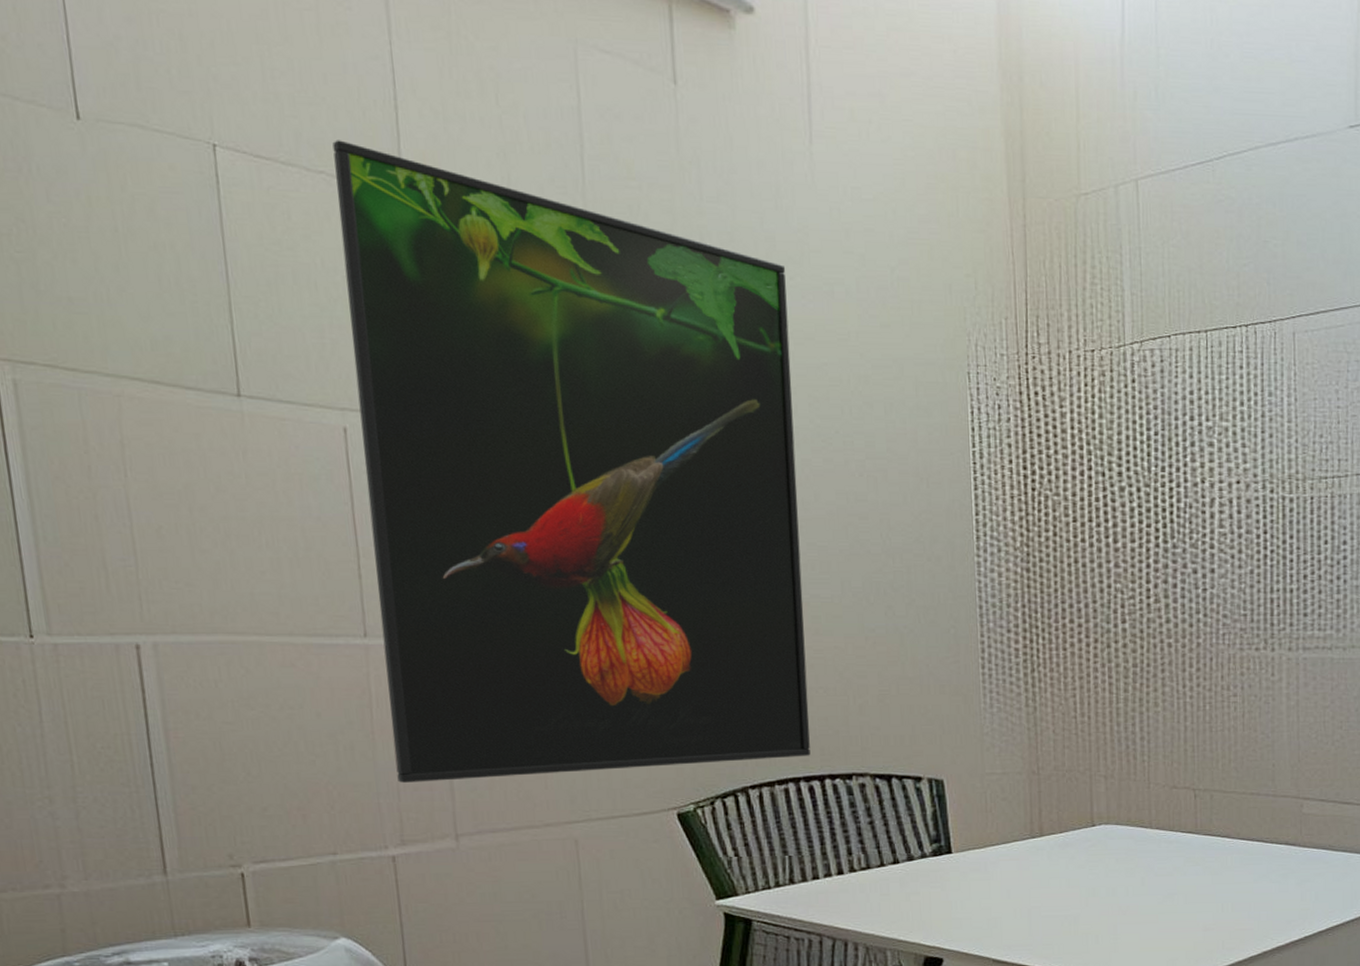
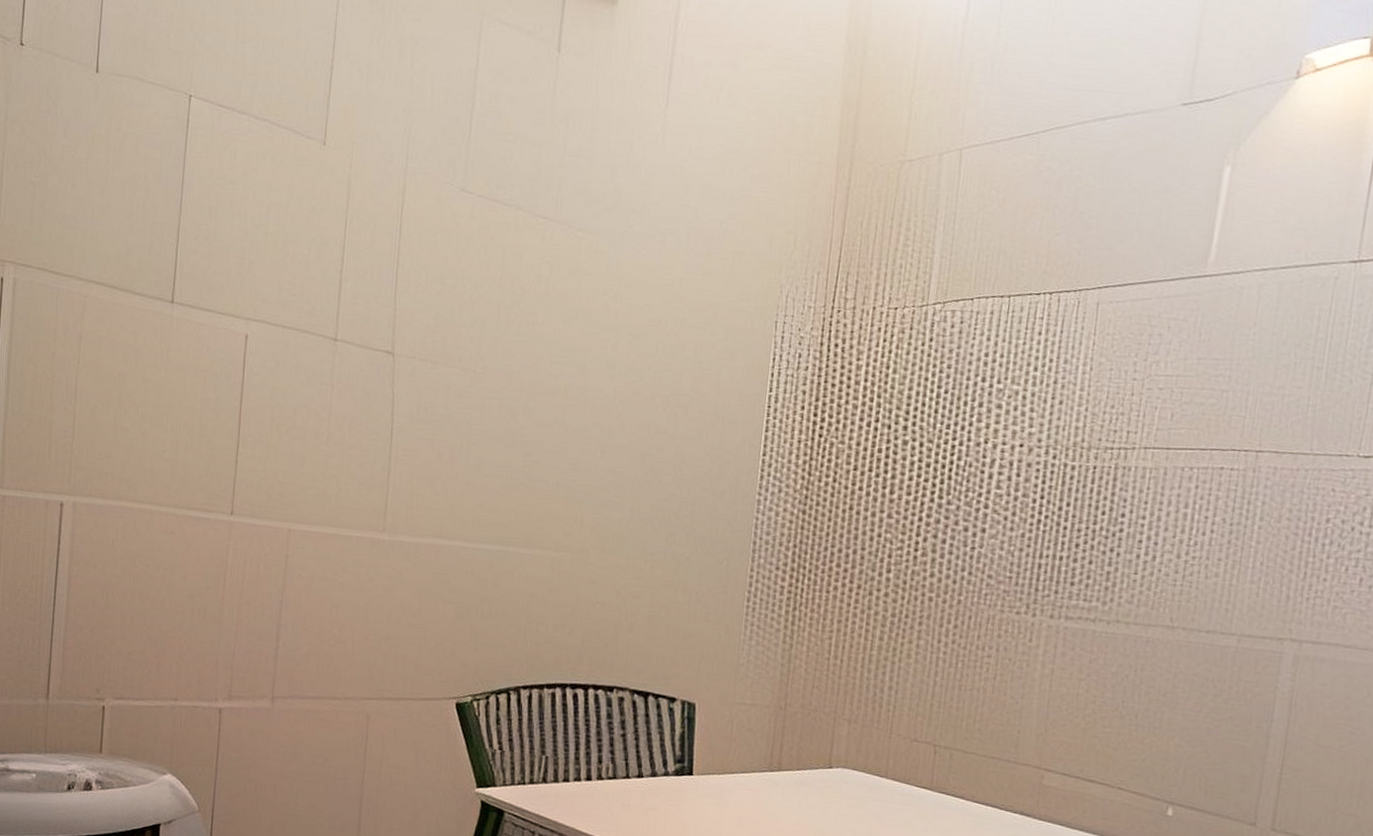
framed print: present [332,140,811,783] -> none [235,94,628,665]

